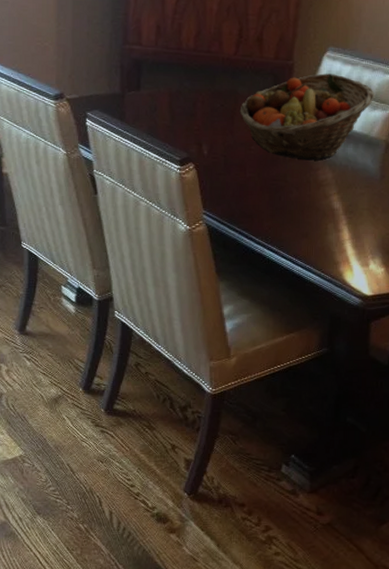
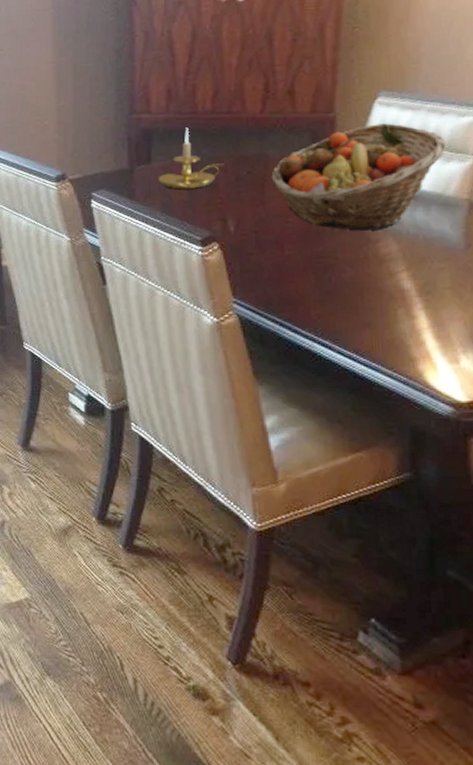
candle holder: none [145,61,202,116] -> present [158,127,224,189]

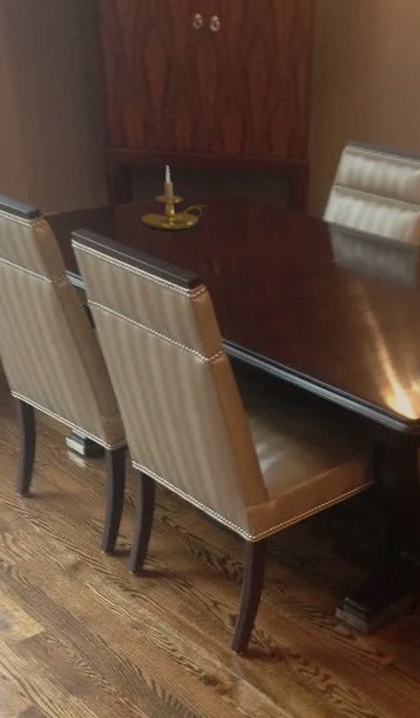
fruit basket: present [271,123,447,231] -> none [252,172,403,274]

